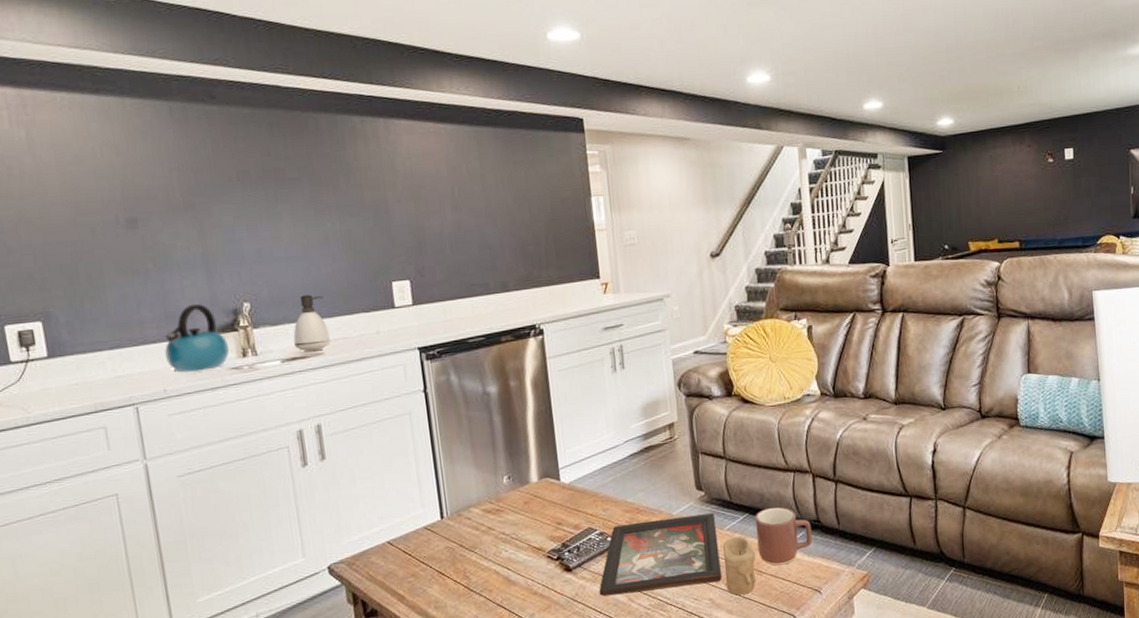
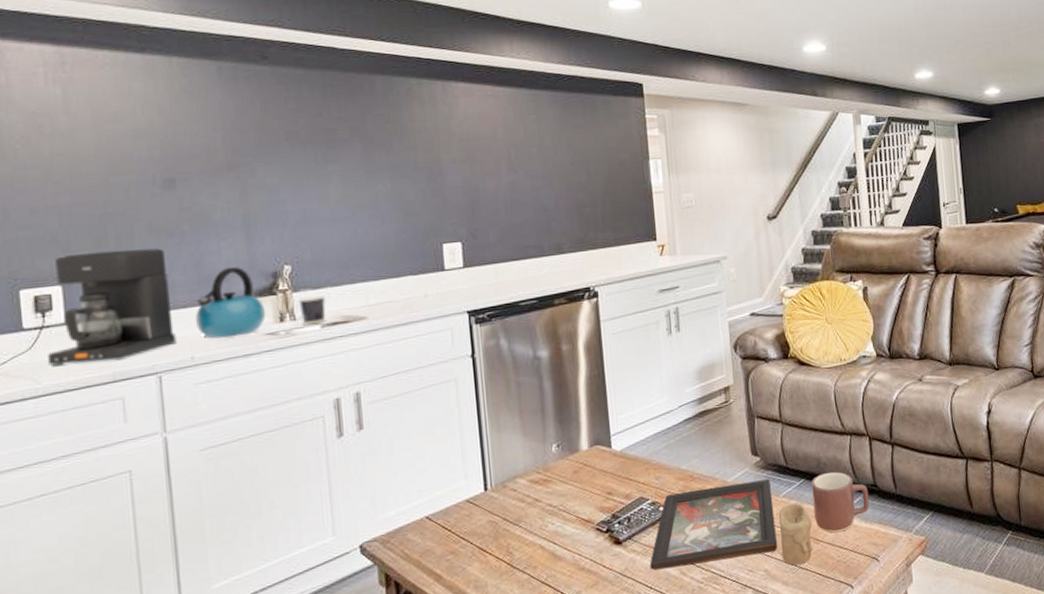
coffee maker: none [33,286,150,396] -> present [48,248,177,366]
mug: none [259,333,285,360] -> present [298,296,326,325]
soap dispenser: present [293,294,330,352] -> none [336,257,375,317]

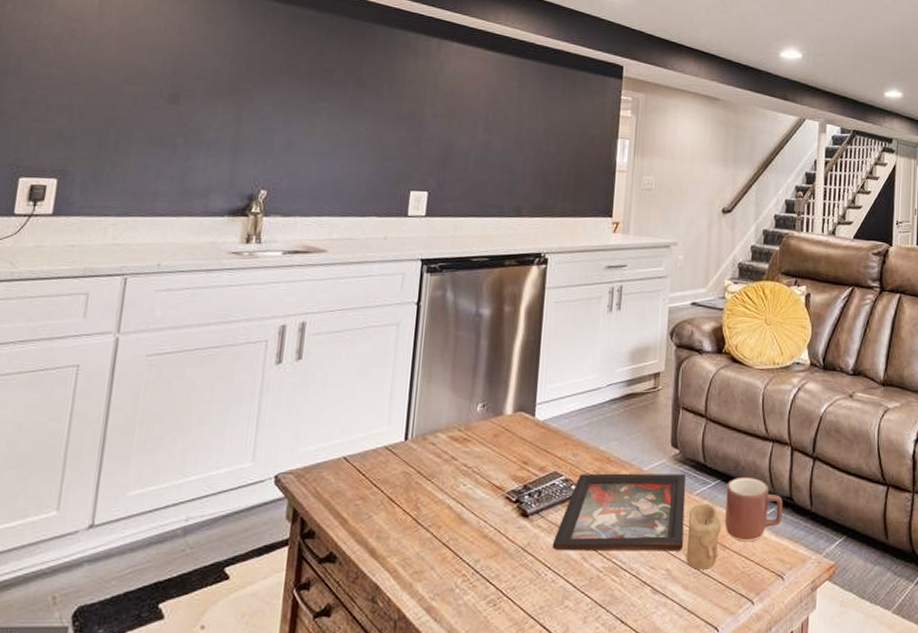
coffee maker: present [48,248,177,366] -> none [29,151,156,257]
kettle: present [194,267,266,339] -> none [168,184,236,251]
mug: present [298,296,326,325] -> none [266,223,292,250]

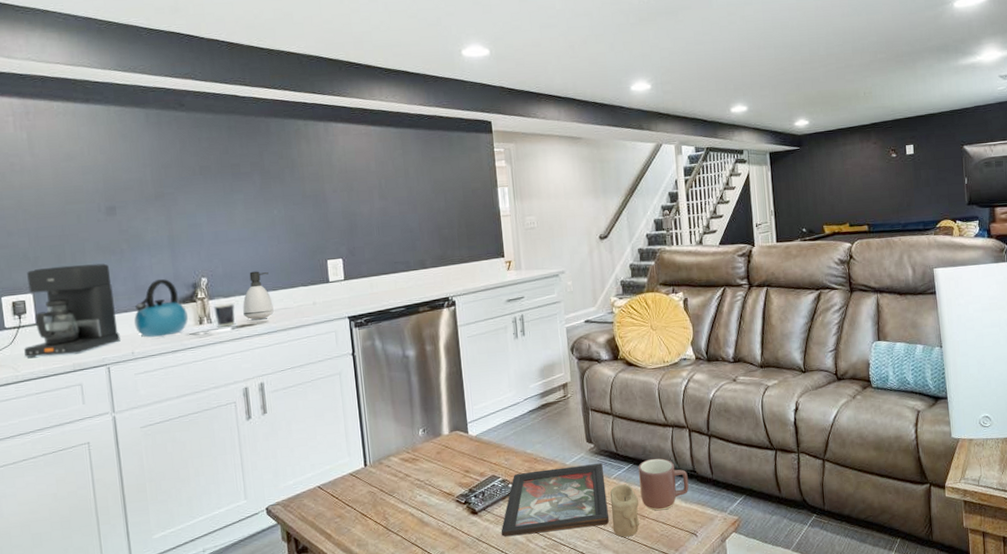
coffee maker: none [29,151,156,257] -> present [24,263,120,358]
kettle: none [168,184,236,251] -> present [133,279,189,338]
mug: none [266,223,292,250] -> present [213,304,235,327]
soap dispenser: none [300,191,340,248] -> present [243,271,274,320]

